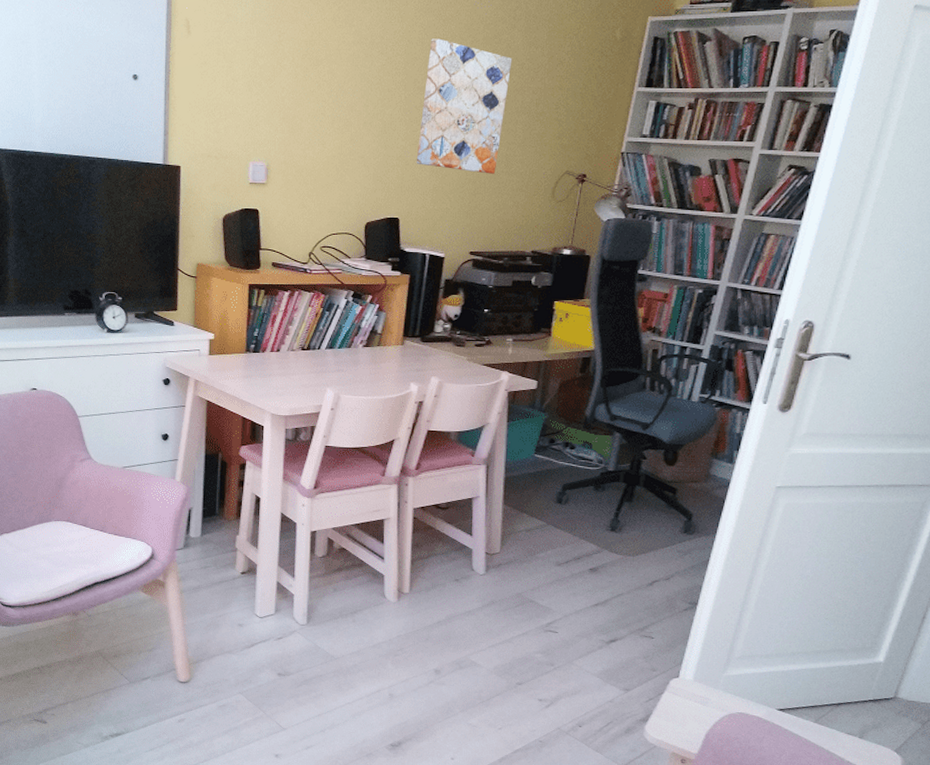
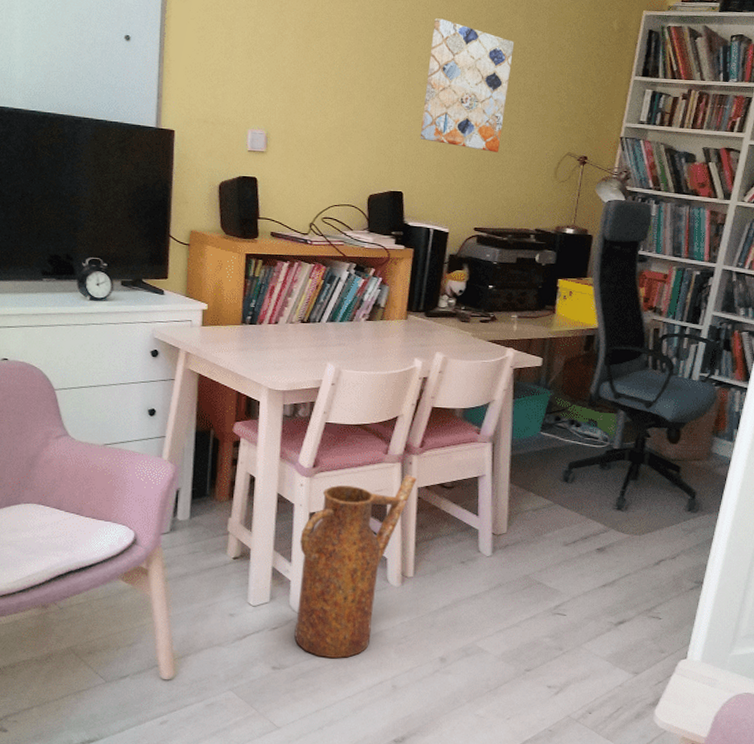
watering can: none [298,495,412,667] -> present [294,473,416,658]

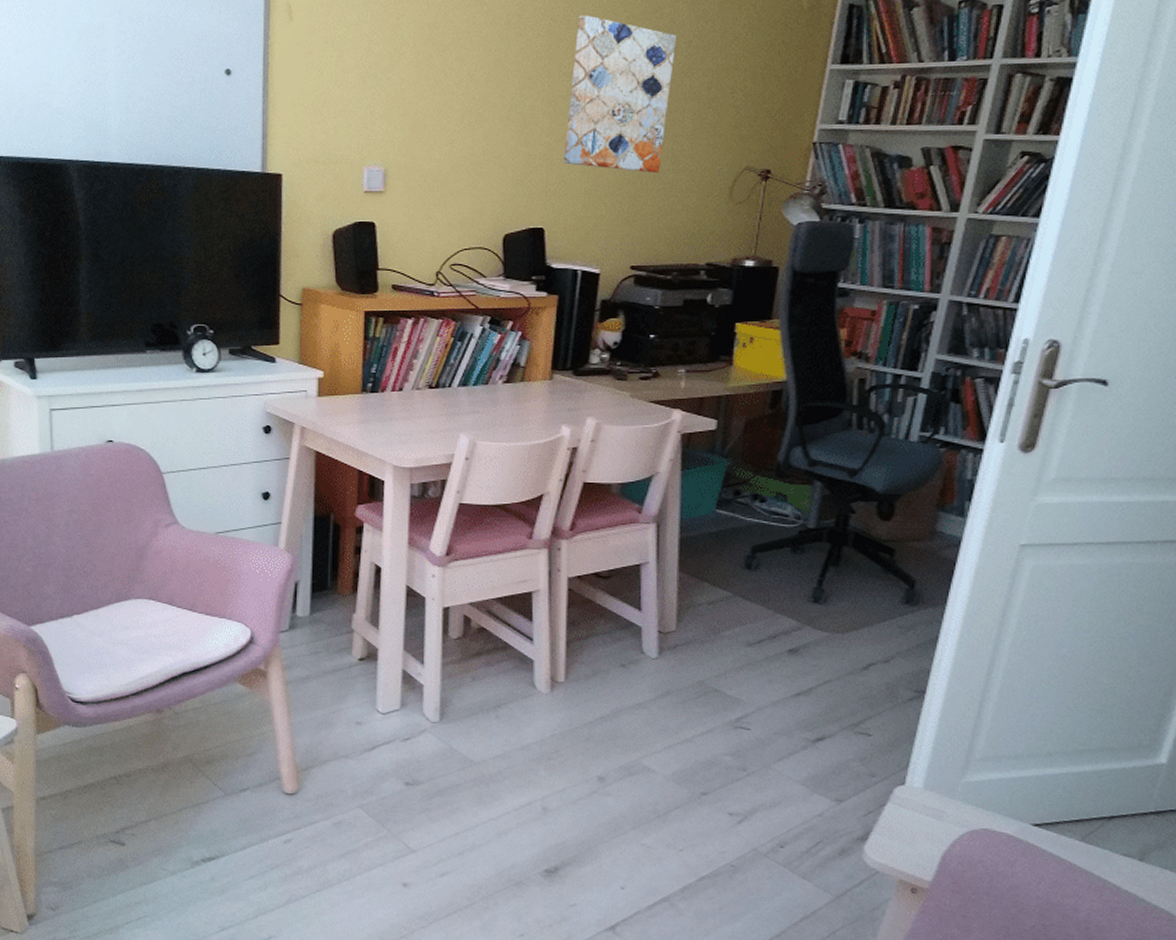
watering can: present [294,473,416,658] -> none [429,561,566,774]

